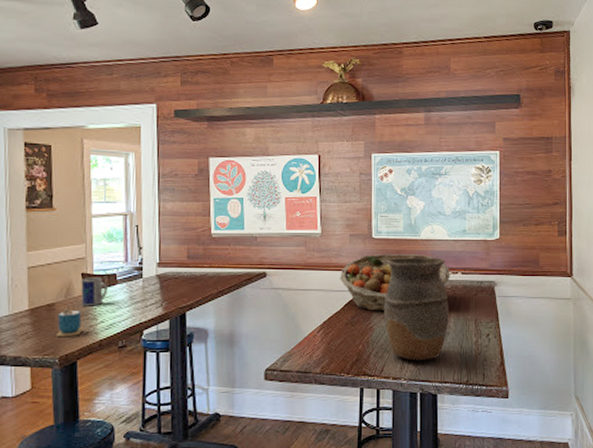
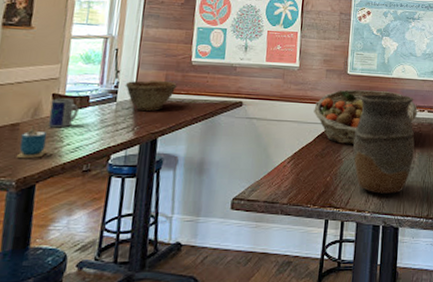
bowl: none [149,254,199,287] -> present [125,80,177,112]

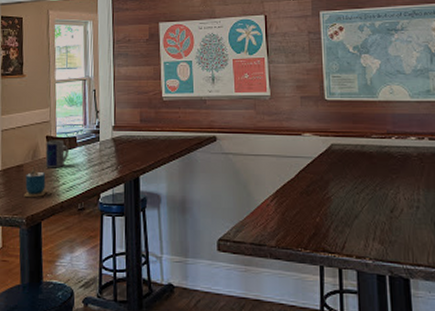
bowl: present [125,80,177,112] -> none [105,118,151,150]
fruit basket: present [313,89,418,145] -> none [292,116,416,181]
vase: present [353,93,415,194] -> none [341,120,418,238]

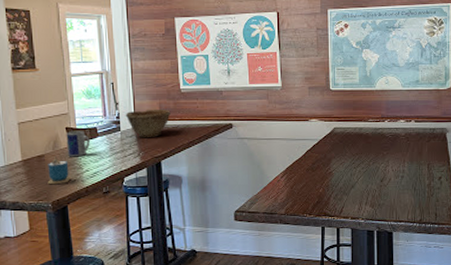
bowl: none [105,118,151,150] -> present [125,109,171,138]

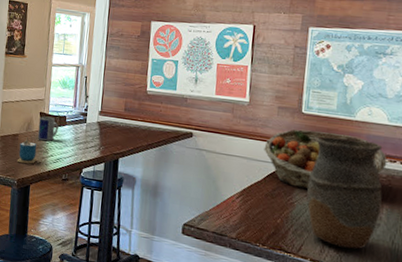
bowl: present [125,109,171,138] -> none [92,105,135,134]
fruit basket: none [300,103,404,158] -> present [264,129,387,190]
vase: none [342,106,403,202] -> present [307,136,383,250]

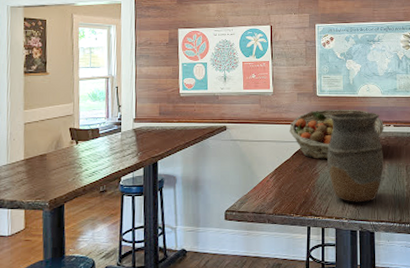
cup: present [17,137,37,164] -> none [47,156,70,184]
mug: present [38,116,59,142] -> none [68,131,91,157]

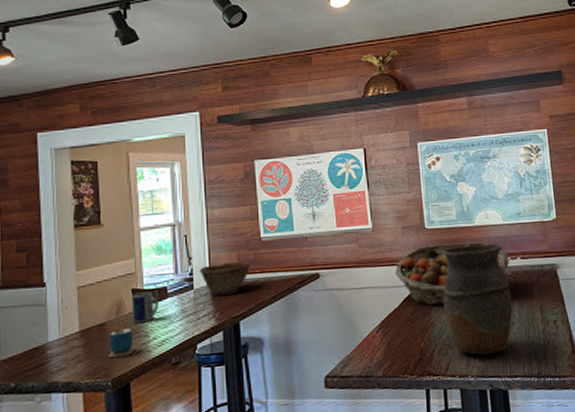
cup: none [47,156,70,184] -> present [108,324,135,359]
mug: none [68,131,91,157] -> present [132,292,158,324]
bowl: none [126,111,170,139] -> present [199,261,250,296]

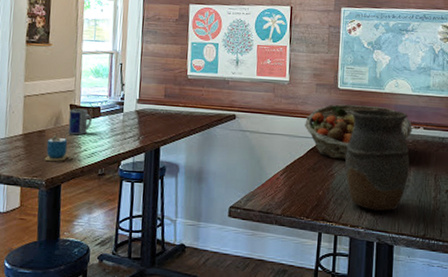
bowl: present [199,261,250,296] -> none [129,93,175,122]

